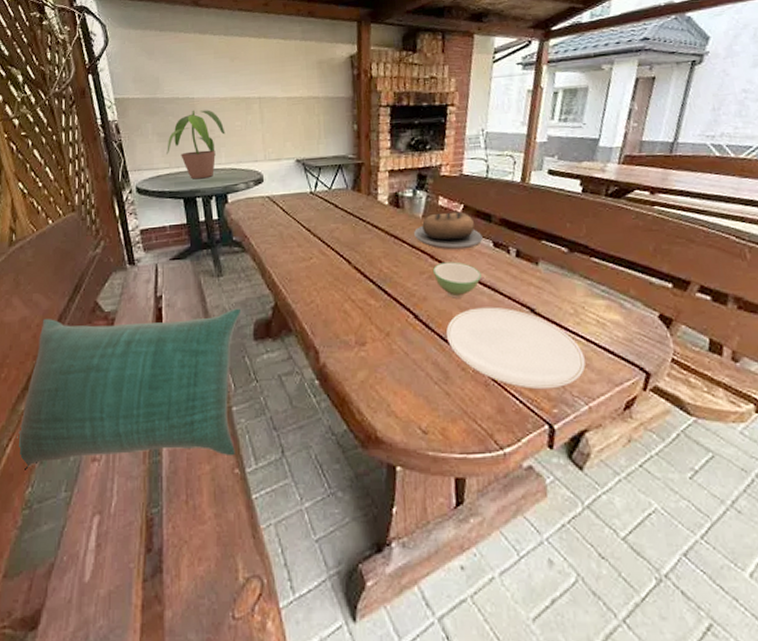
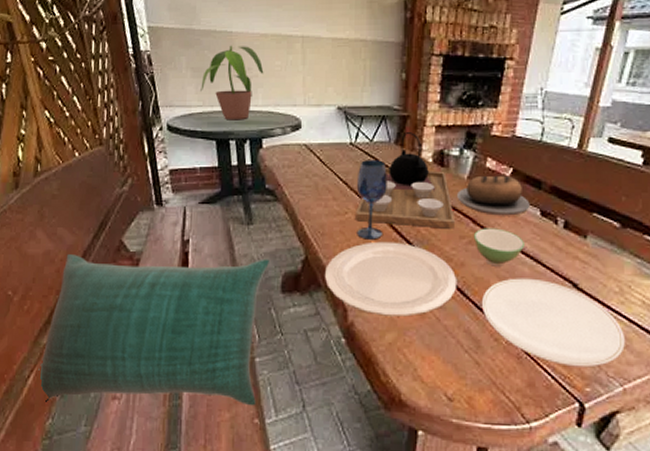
plate: none [294,282,422,355] -> present [324,241,457,317]
wineglass: none [318,206,348,282] -> present [356,160,387,240]
tea set: none [320,178,414,266] -> present [356,132,454,229]

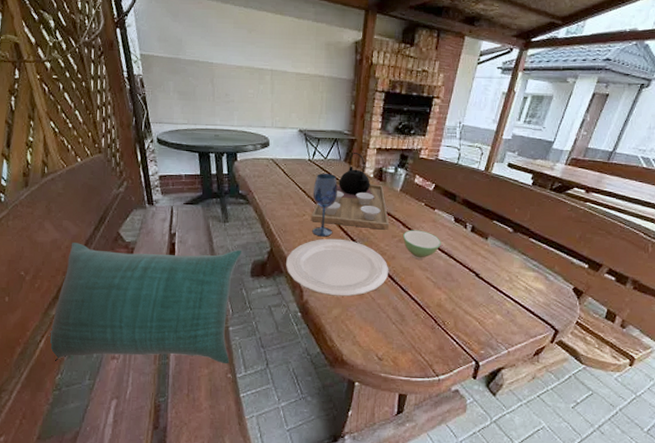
potted plant: present [200,45,264,120] -> none [186,74,239,137]
bread: present [456,175,530,216] -> none [391,189,447,221]
plate: present [482,278,625,368] -> none [407,268,511,336]

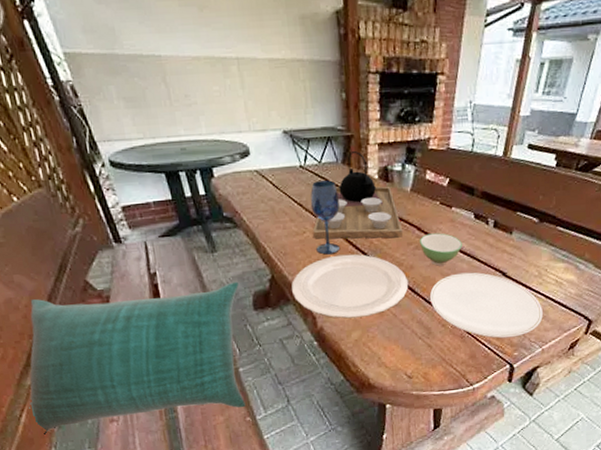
plate: none [407,268,511,336] -> present [430,272,543,339]

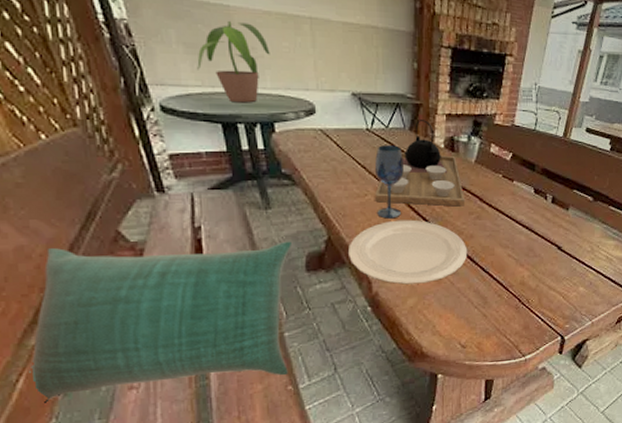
potted plant: none [137,70,203,152] -> present [197,20,270,103]
bowl: present [419,233,462,266] -> none [480,204,521,237]
plate: present [430,272,543,339] -> none [488,244,594,311]

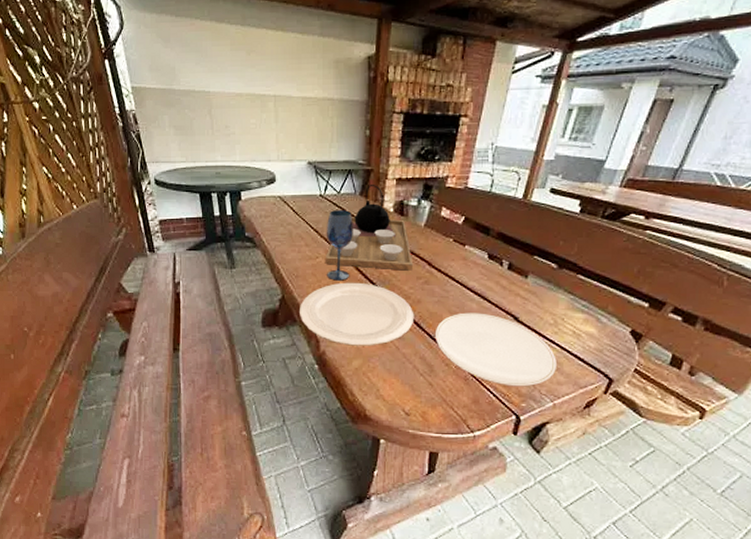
cushion: present [29,241,291,403] -> none [56,296,251,421]
potted plant: present [197,20,270,103] -> none [183,104,240,175]
plate: none [488,244,594,311] -> present [436,312,556,387]

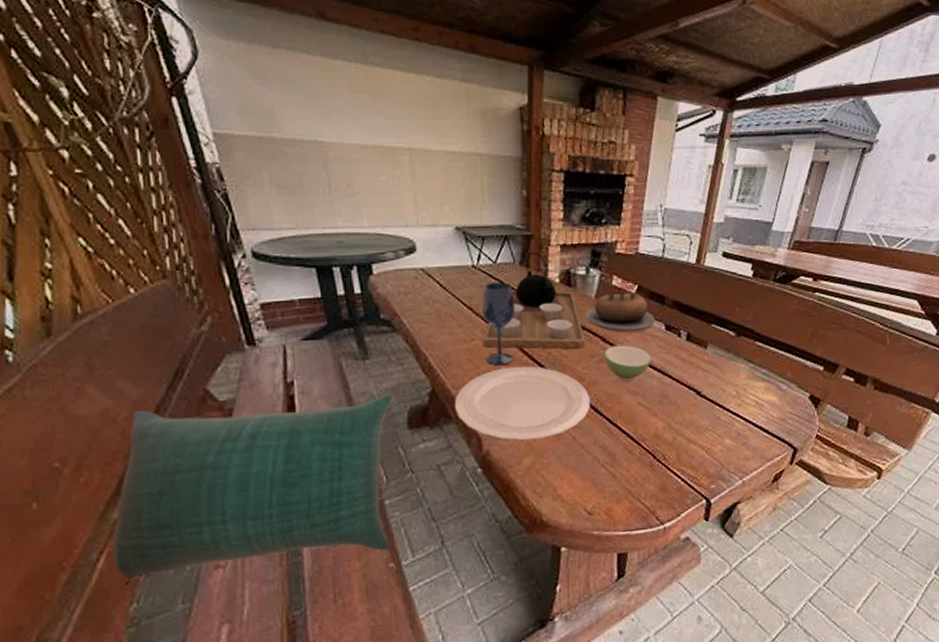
cushion: none [56,296,251,421] -> present [110,394,392,585]
bread: none [414,223,479,259] -> present [585,292,655,333]
bowl: none [428,270,473,303] -> present [603,344,652,382]
plate: present [436,312,556,387] -> none [615,390,743,468]

